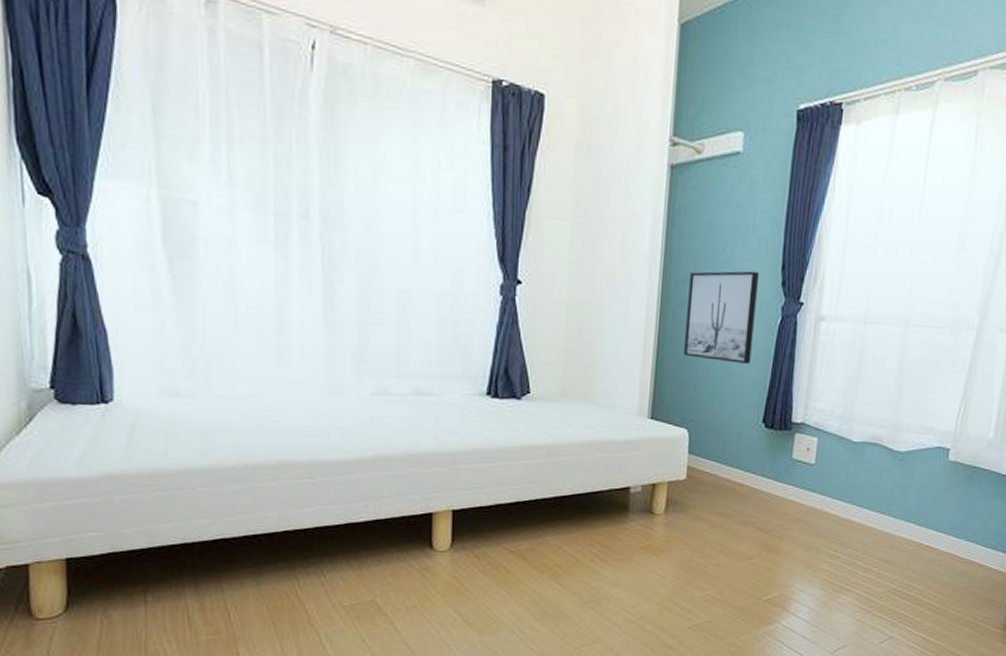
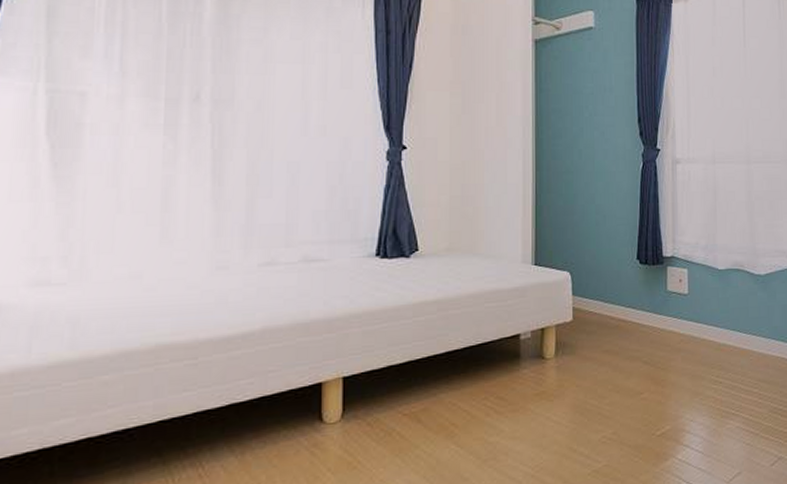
wall art: present [684,271,759,364] -> none [559,125,620,207]

